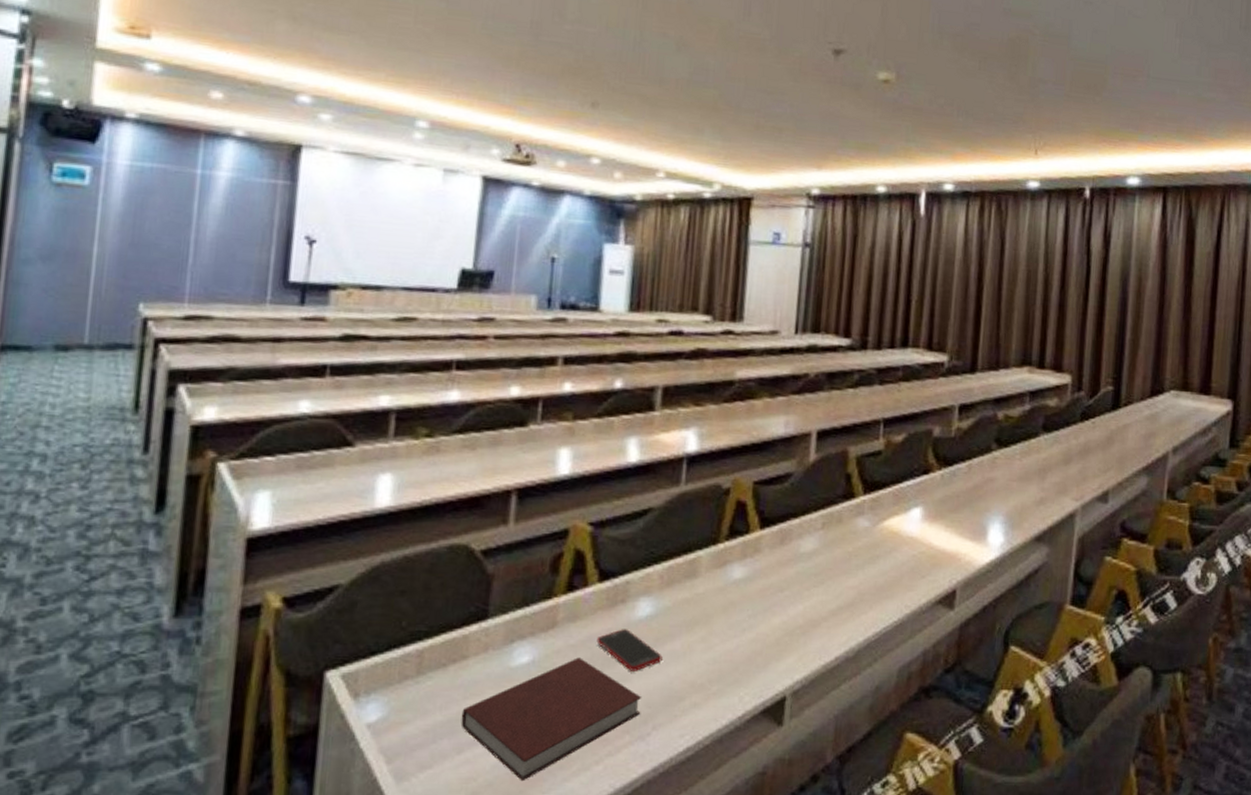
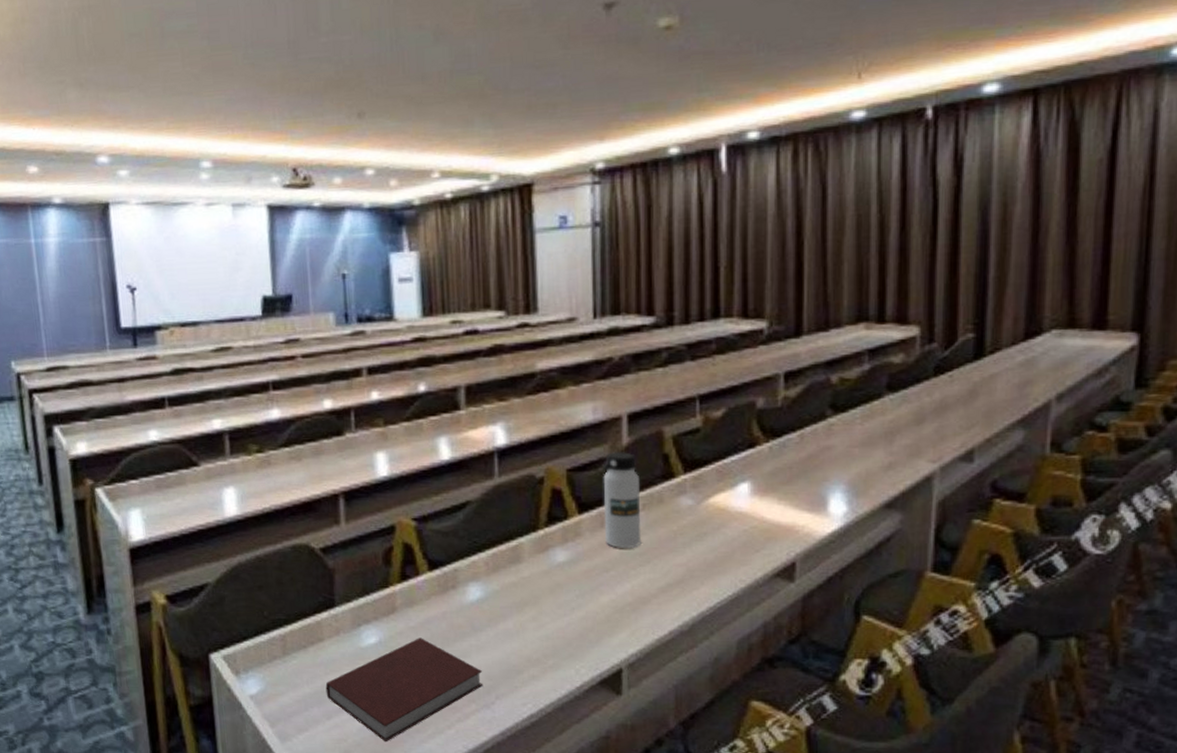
cell phone: present [596,629,663,671] -> none [434,612,497,649]
water bottle: none [783,467,822,569] -> present [603,451,642,549]

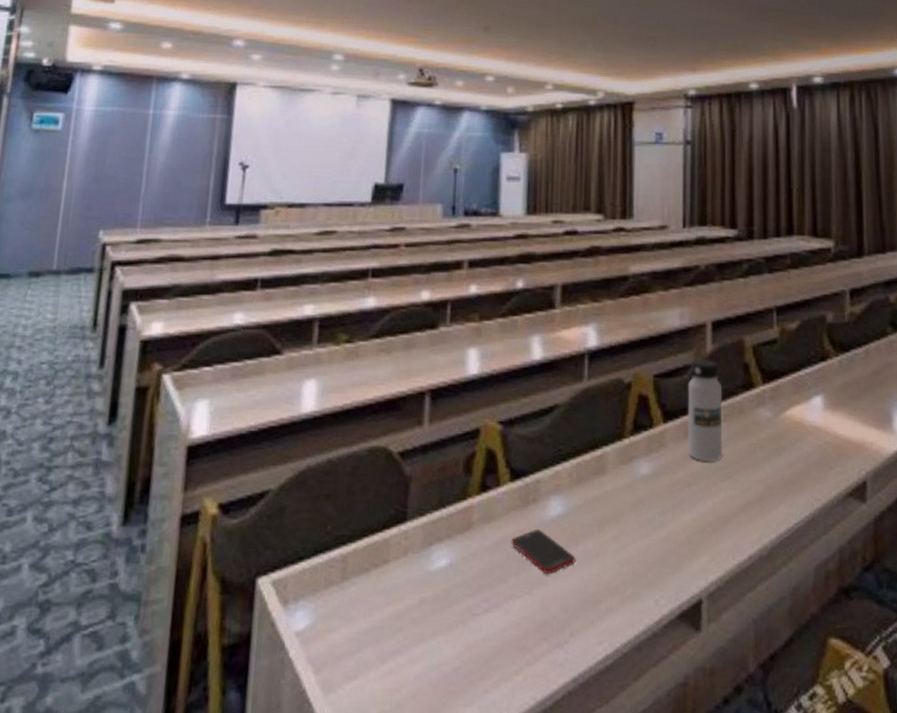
notebook: present [325,638,484,742] -> none [384,560,558,693]
cell phone: none [434,612,497,649] -> present [511,529,576,574]

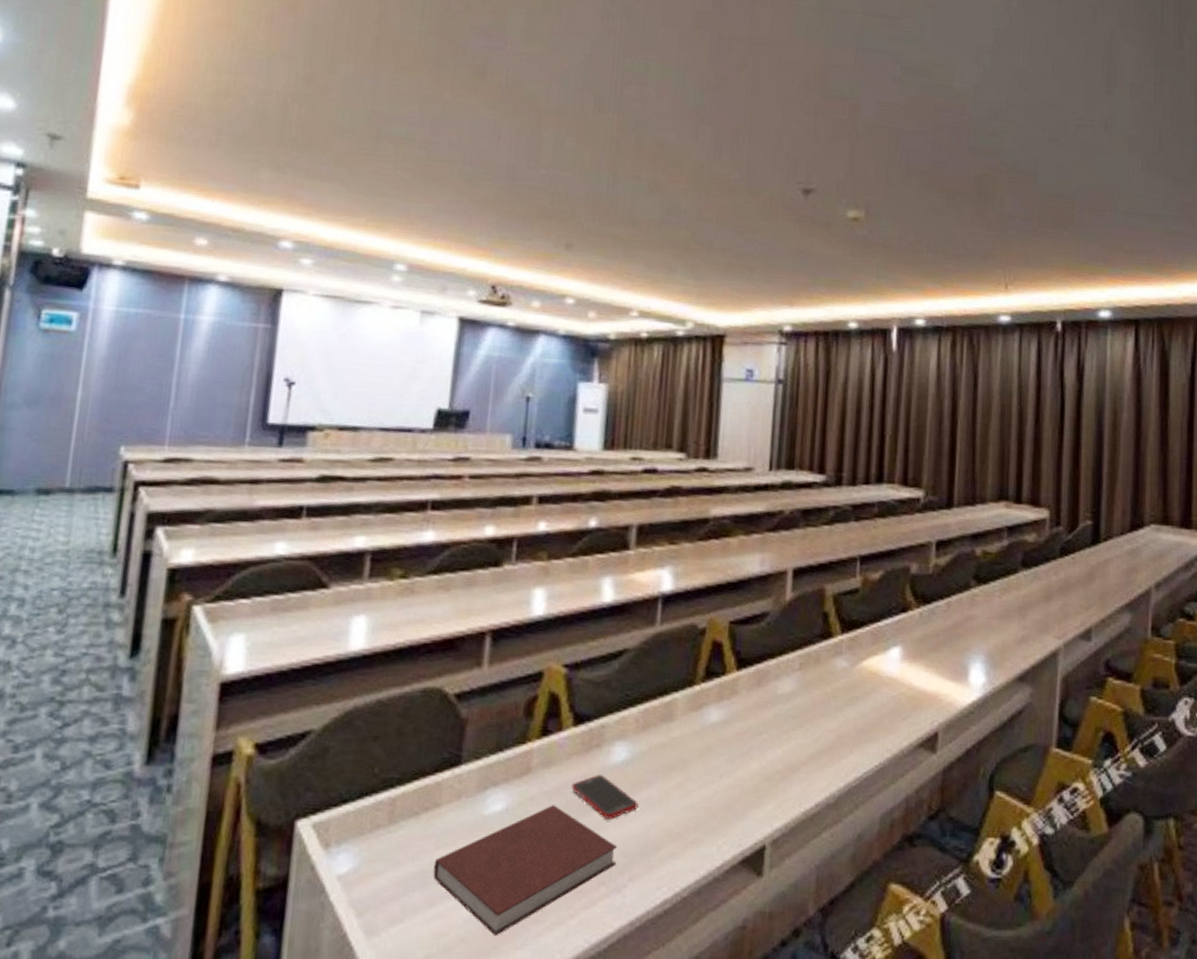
notebook: none [384,560,558,693] -> present [433,805,618,937]
water bottle: present [687,358,723,462] -> none [761,606,799,711]

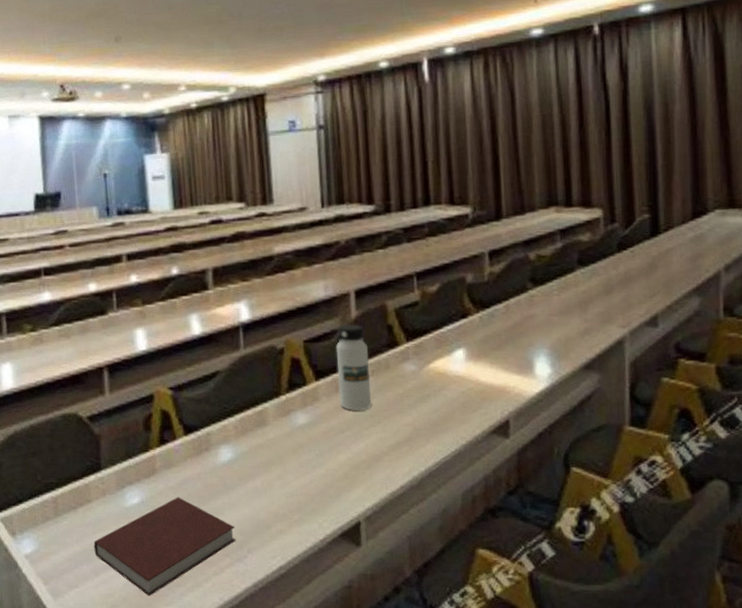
cell phone: present [571,775,639,819] -> none [190,472,247,506]
water bottle: none [761,606,799,711] -> present [335,323,372,411]

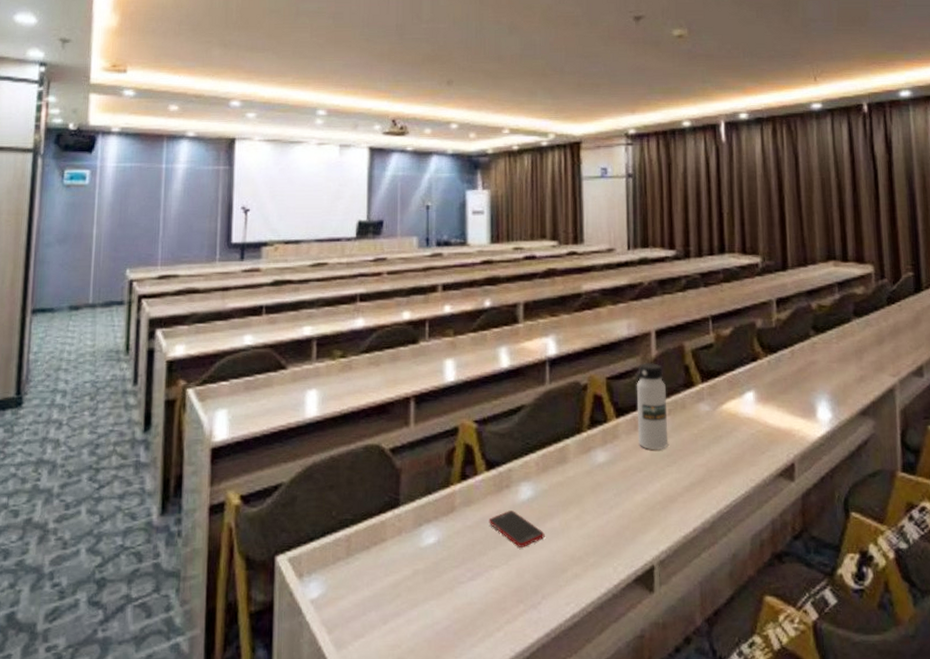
notebook: present [93,497,236,597] -> none [384,537,531,648]
cell phone: none [190,472,247,506] -> present [489,511,545,547]

